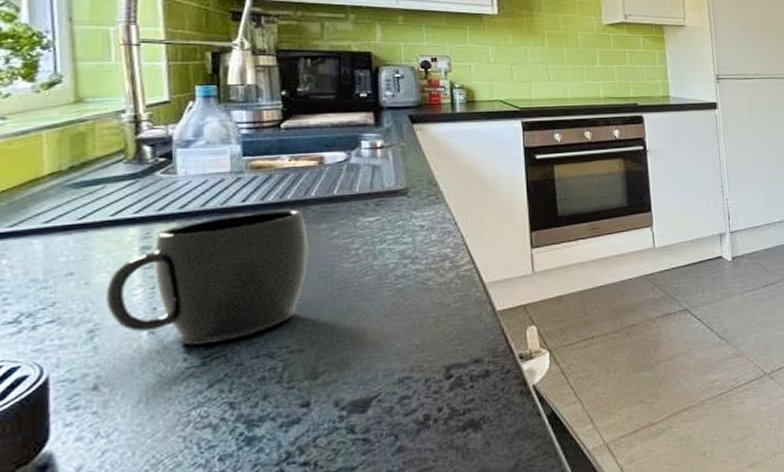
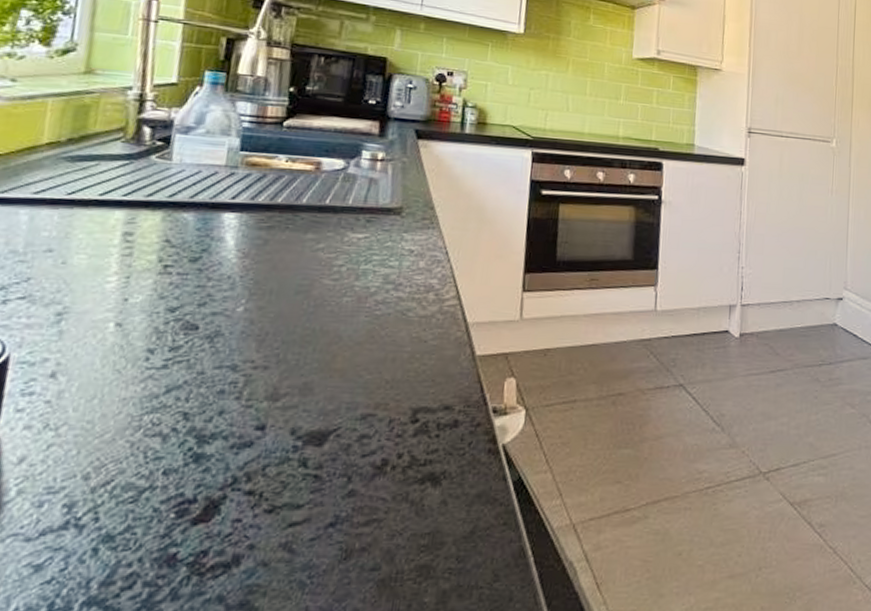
mug: present [106,209,308,346] -> none [79,211,292,346]

